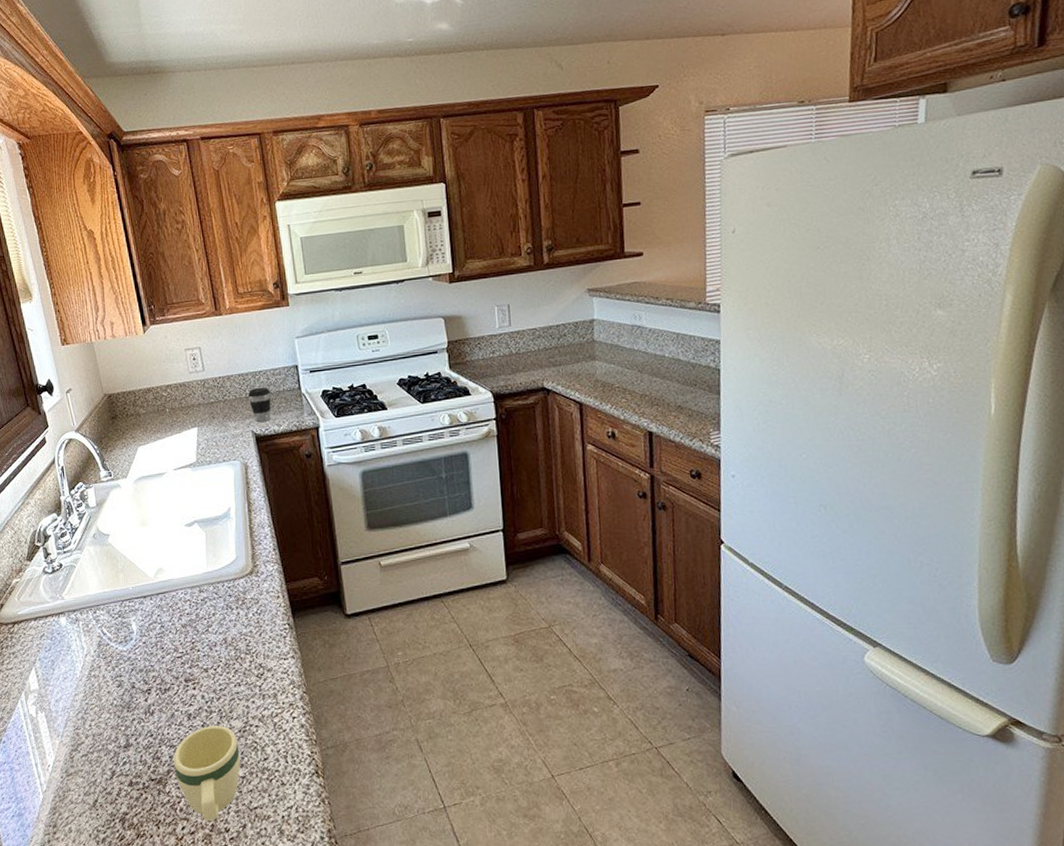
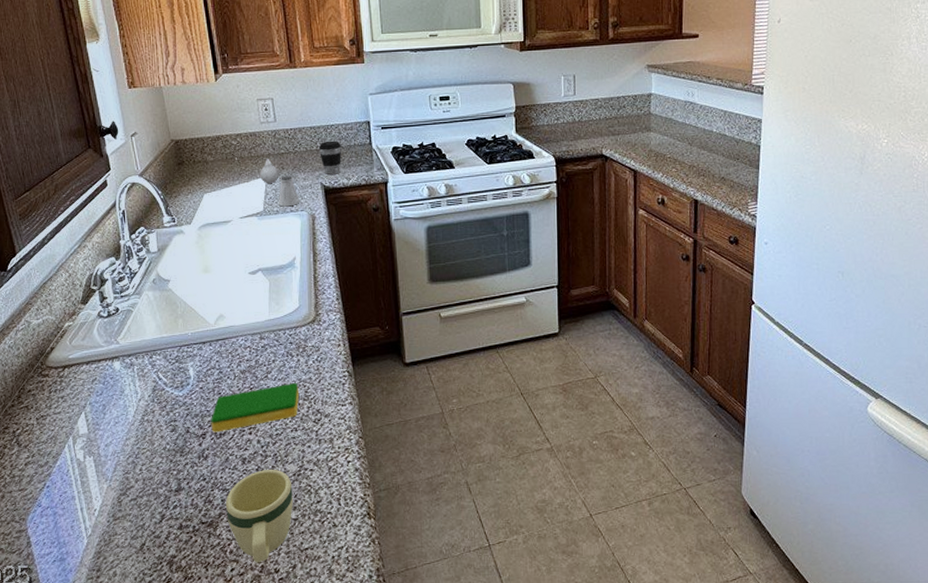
dish sponge: none [155,636,241,688] -> present [211,382,300,433]
vase: none [191,408,210,434] -> present [260,158,279,184]
saltshaker: none [210,424,231,457] -> present [278,175,299,207]

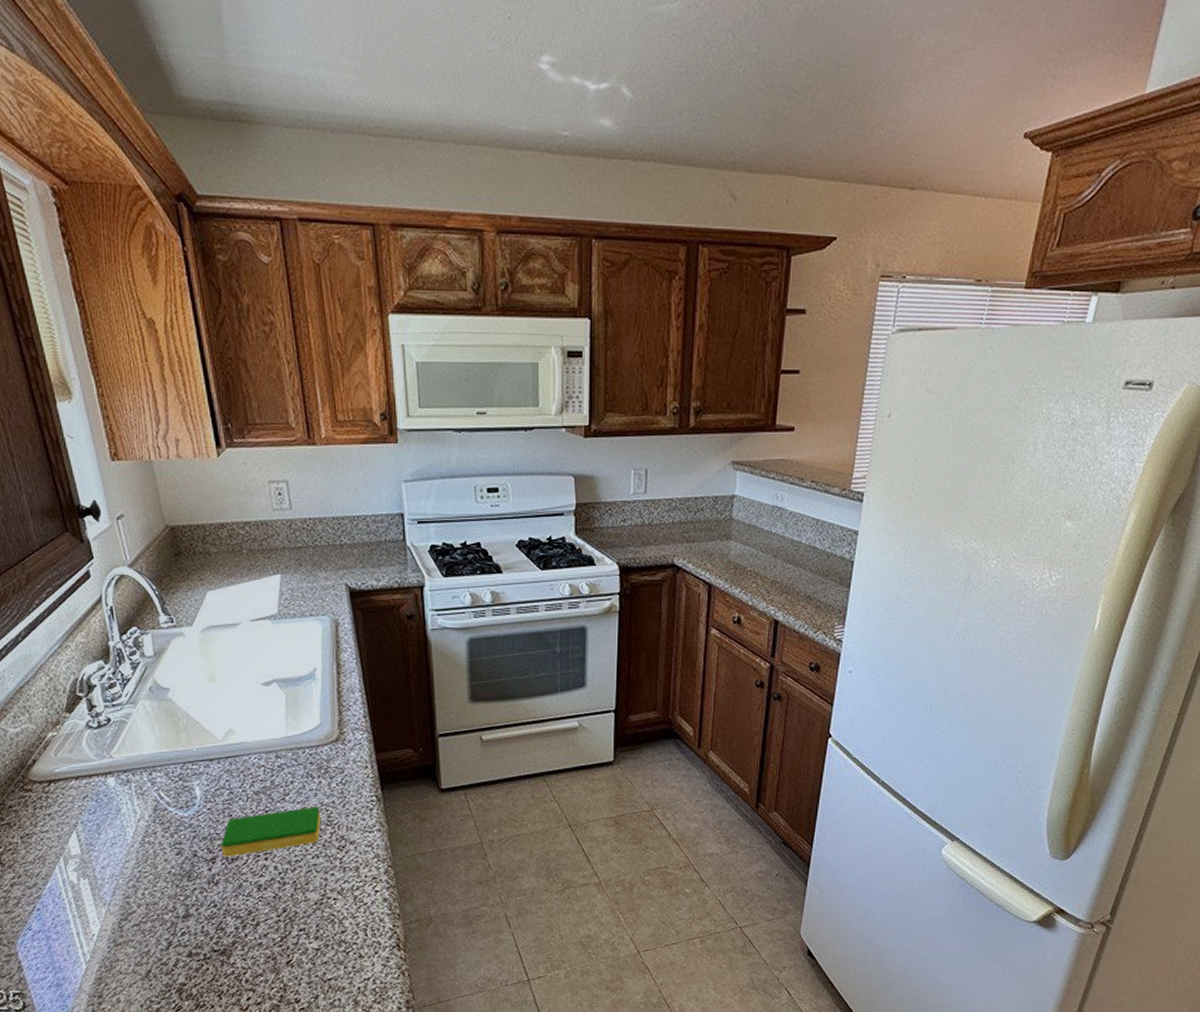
mug: present [225,470,293,563] -> none [239,898,315,993]
vase: present [260,158,279,184] -> none [273,552,296,583]
saltshaker: present [278,175,299,207] -> none [295,573,320,610]
coffee cup: present [318,140,342,174] -> none [342,534,371,574]

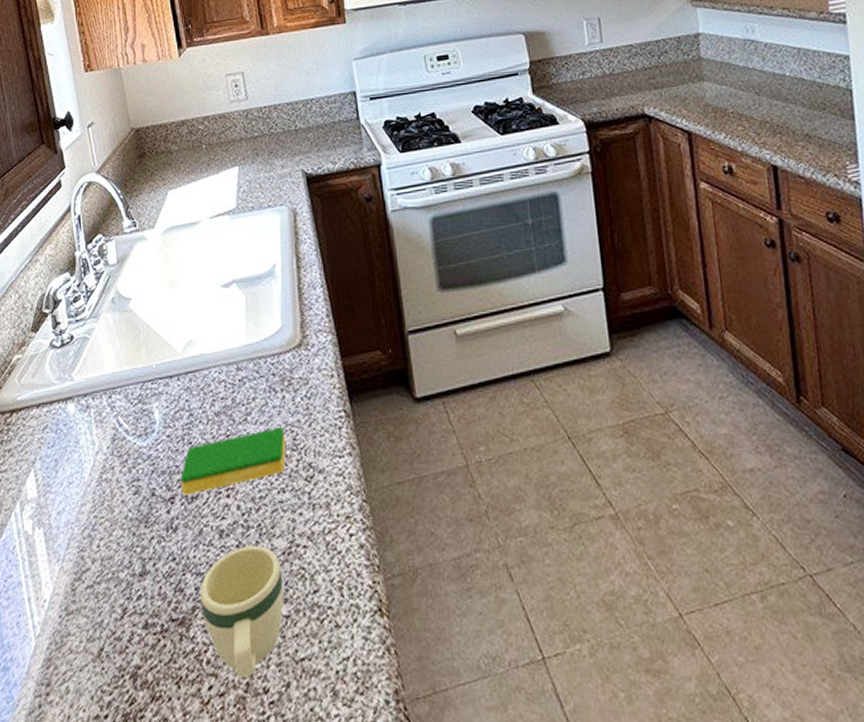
mug: none [239,898,315,993] -> present [199,546,284,679]

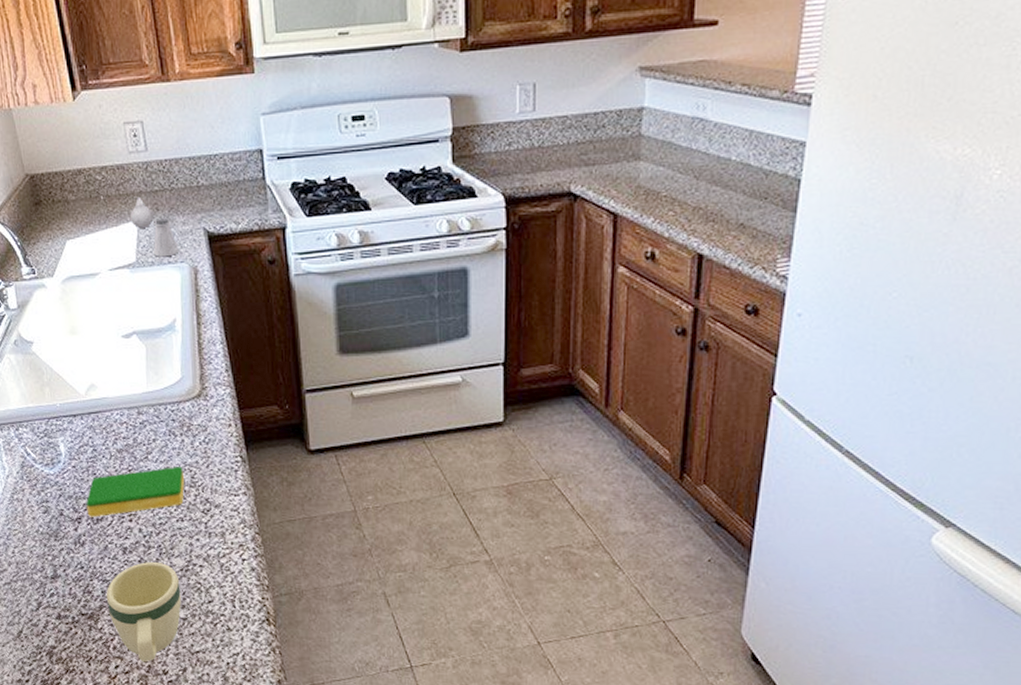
vase: none [231,143,254,175] -> present [130,196,154,229]
saltshaker: none [253,163,278,202] -> present [153,218,178,257]

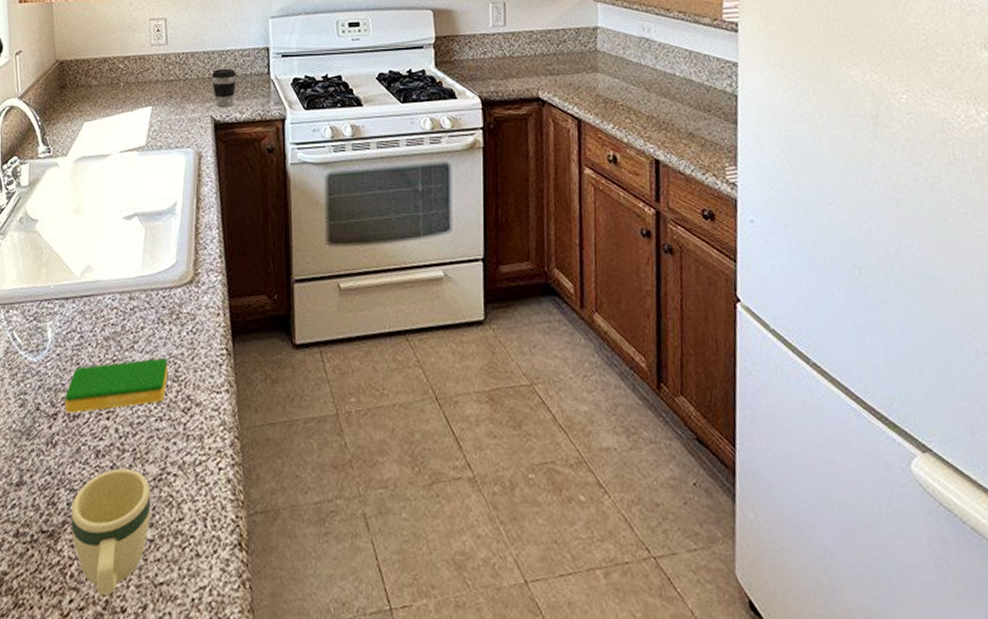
vase: present [130,196,154,229] -> none [145,84,167,115]
saltshaker: present [153,218,178,257] -> none [162,105,186,142]
coffee cup: none [199,174,229,217] -> present [211,68,237,107]

